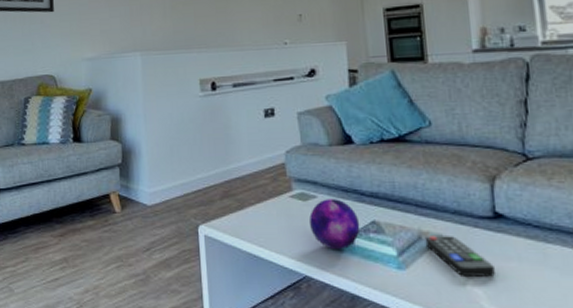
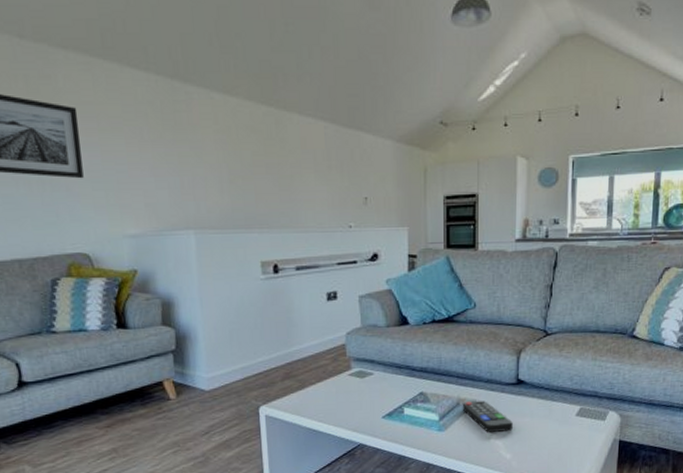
decorative orb: present [309,199,360,250] -> none [366,375,410,420]

